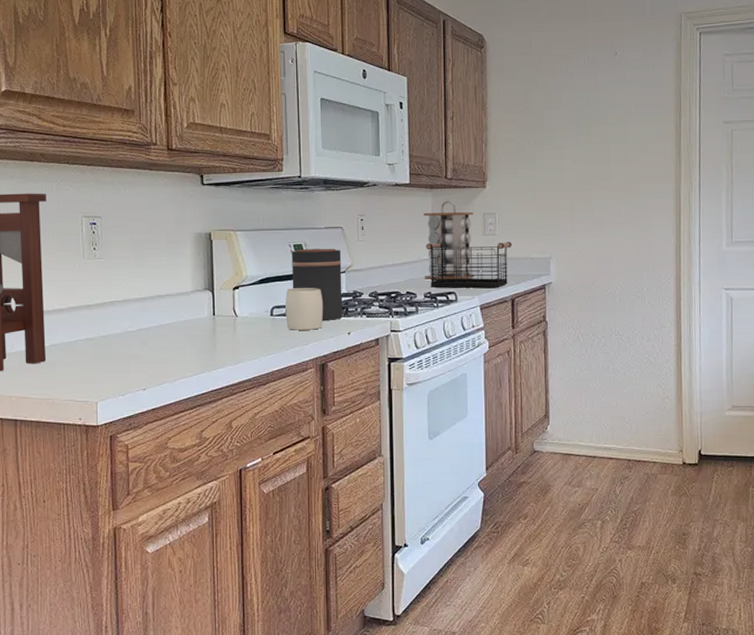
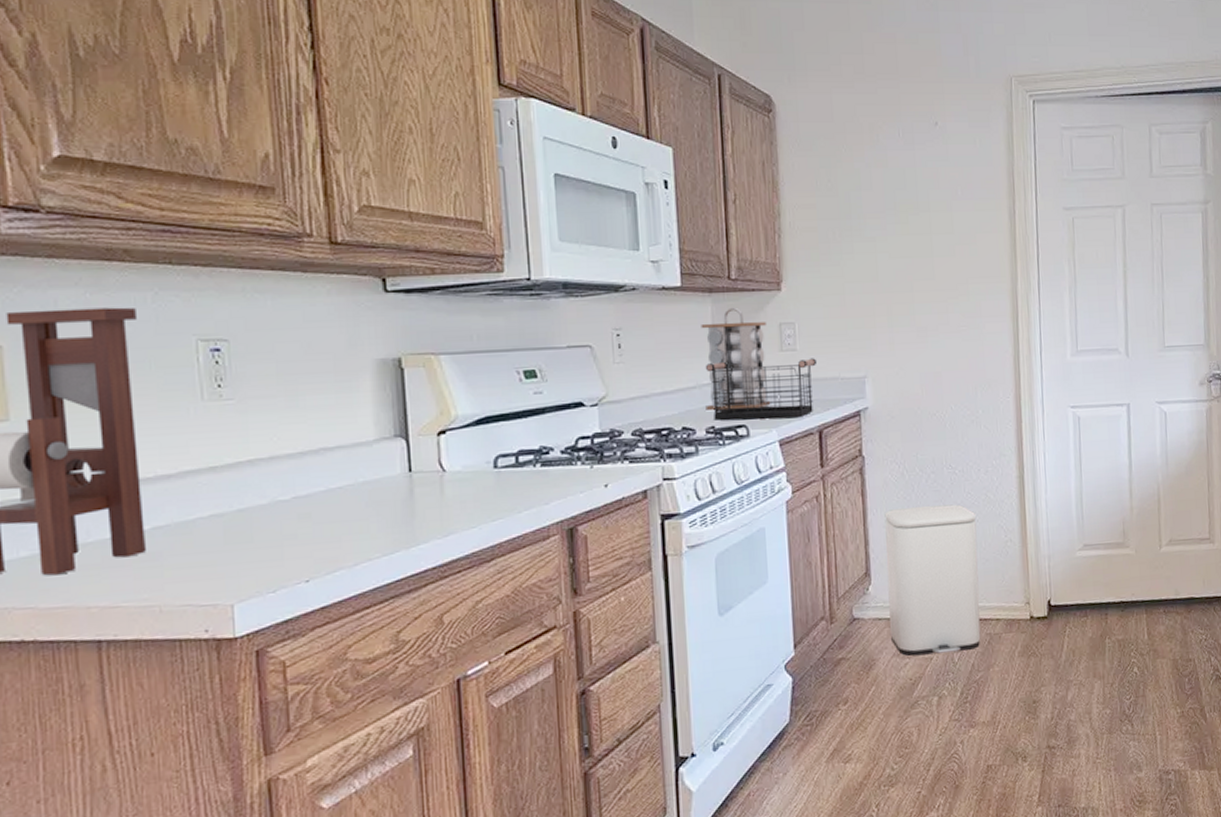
mug: present [285,288,324,330] -> none [514,427,570,486]
cylinder: present [292,248,343,320] -> none [521,373,596,470]
pedal bin: none [562,364,640,487] -> present [884,504,981,656]

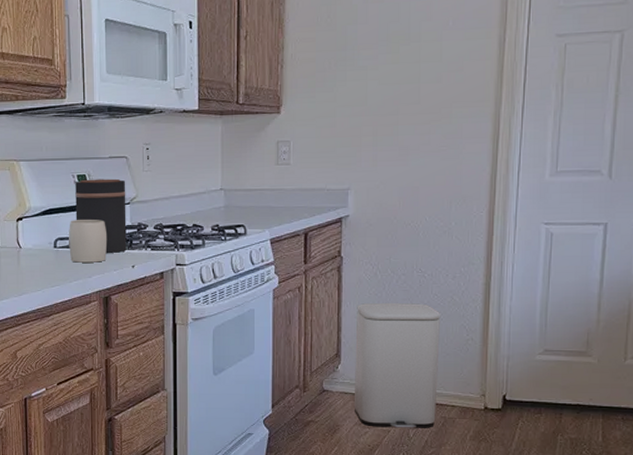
mug: none [514,427,570,486] -> present [69,220,108,263]
cylinder: none [521,373,596,470] -> present [75,178,127,253]
spice rack: present [701,307,771,412] -> none [212,127,266,214]
dish rack: present [705,358,818,420] -> none [213,171,308,222]

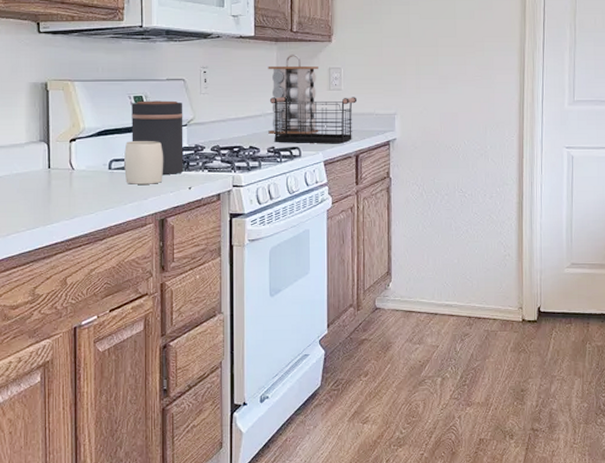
spice rack: none [212,127,266,214] -> present [268,54,319,136]
dish rack: none [213,171,308,222] -> present [269,96,358,144]
pedal bin: present [353,302,441,429] -> none [404,221,481,344]

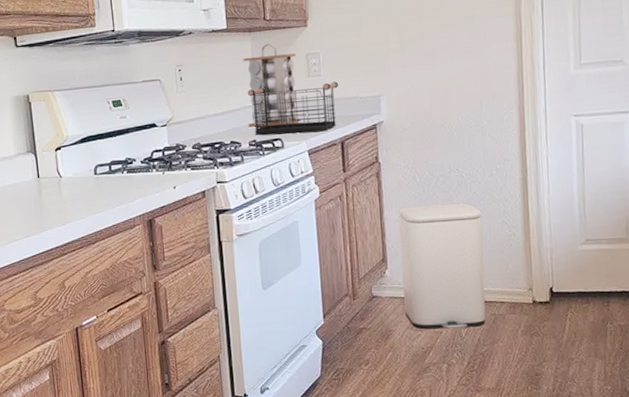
mug: present [124,141,164,184] -> none [107,143,148,188]
cylinder: present [132,100,184,174] -> none [111,102,167,176]
pedal bin: none [404,221,481,344] -> present [398,203,486,330]

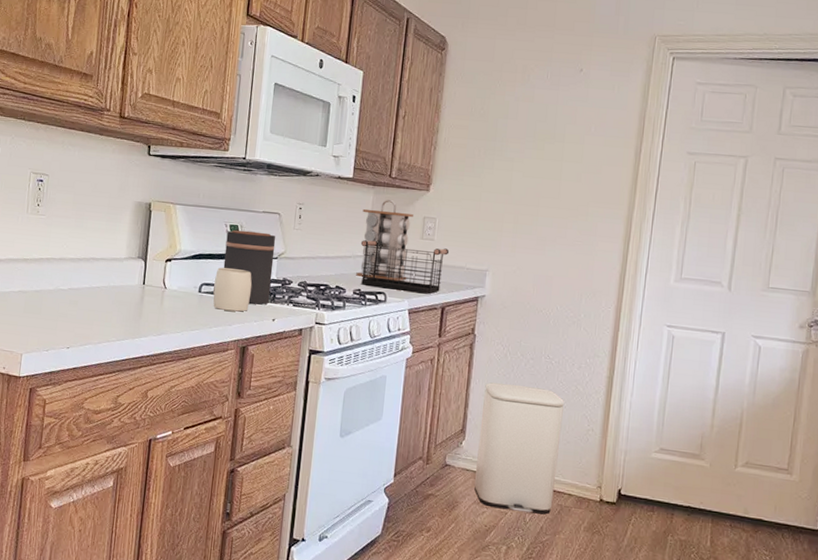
mug: none [107,143,148,188] -> present [213,267,253,312]
cylinder: none [111,102,167,176] -> present [223,229,276,305]

